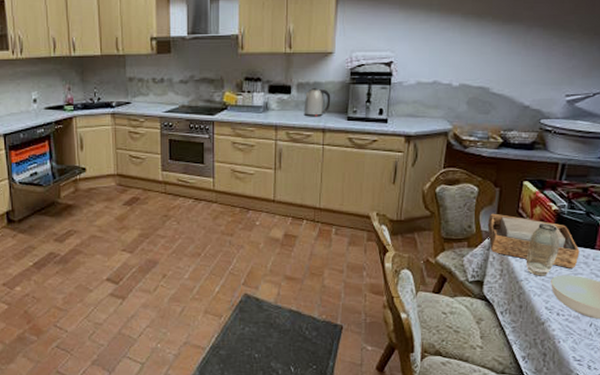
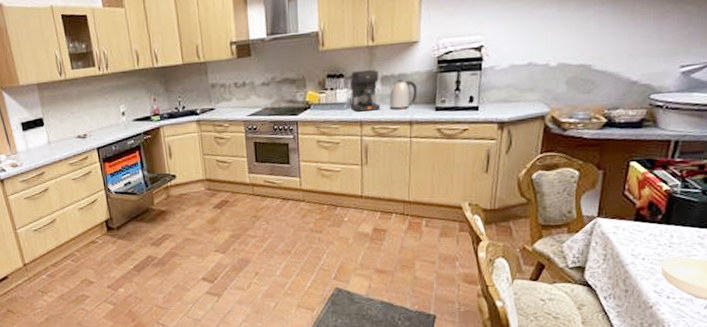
coffee maker: none [266,76,296,116] -> present [350,70,381,112]
napkin holder: present [487,213,580,268] -> none [589,197,694,250]
vase: present [525,224,560,276] -> none [632,205,672,259]

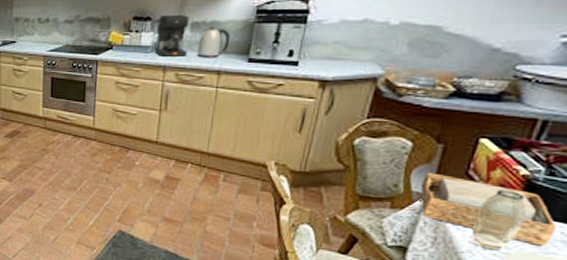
napkin holder: none [589,197,694,250] -> present [420,172,557,246]
vase: none [632,205,672,259] -> present [470,190,527,251]

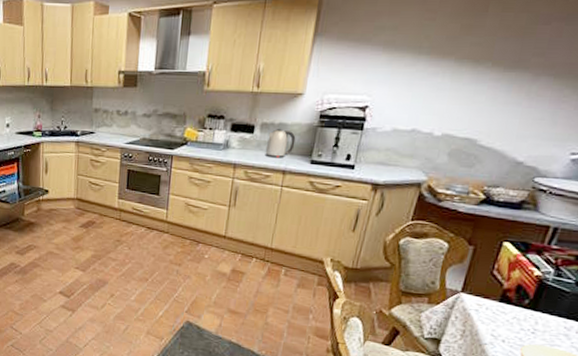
coffee maker: present [154,15,189,56] -> none [226,115,260,155]
napkin holder: present [420,172,557,246] -> none [453,271,561,339]
vase: present [470,190,527,251] -> none [493,288,539,343]

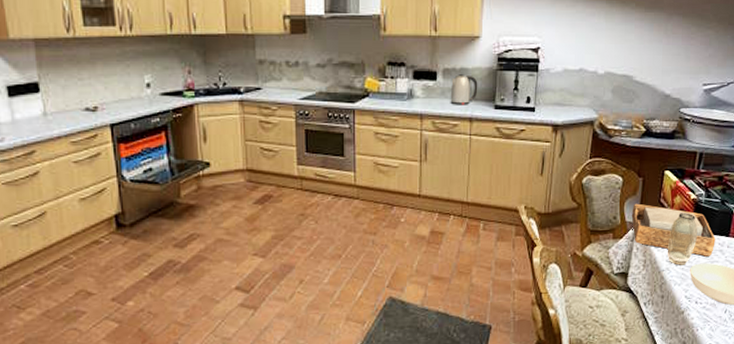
napkin holder: none [453,271,561,339] -> present [631,203,716,257]
vase: none [493,288,539,343] -> present [667,213,698,265]

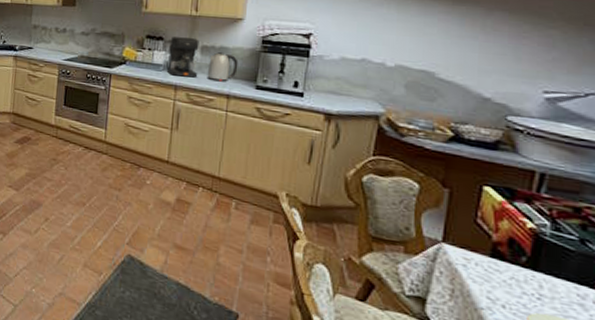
coffee maker: none [410,61,442,104] -> present [166,37,199,78]
napkin holder: present [631,203,716,257] -> none [431,217,571,308]
vase: present [667,213,698,265] -> none [488,242,540,310]

